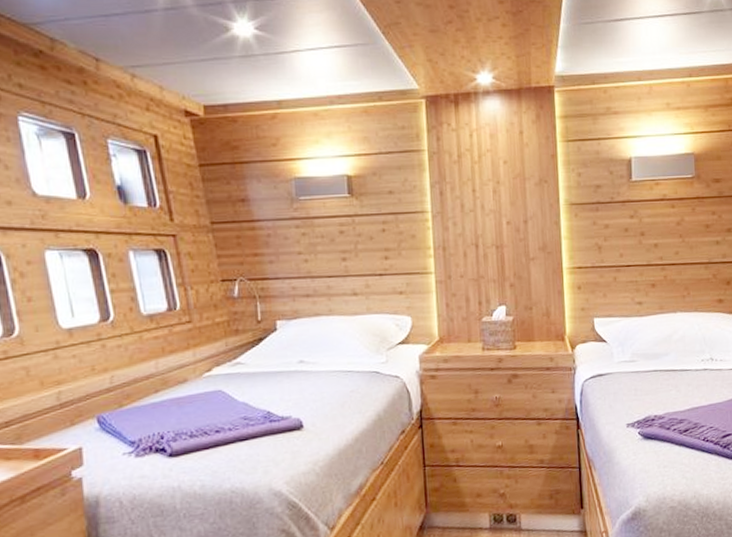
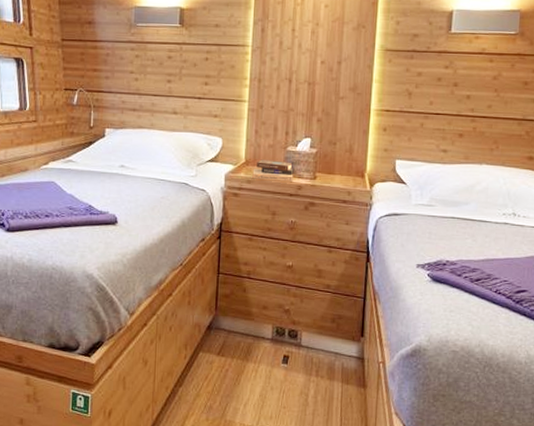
books: none [448,333,493,358] -> present [252,159,294,183]

